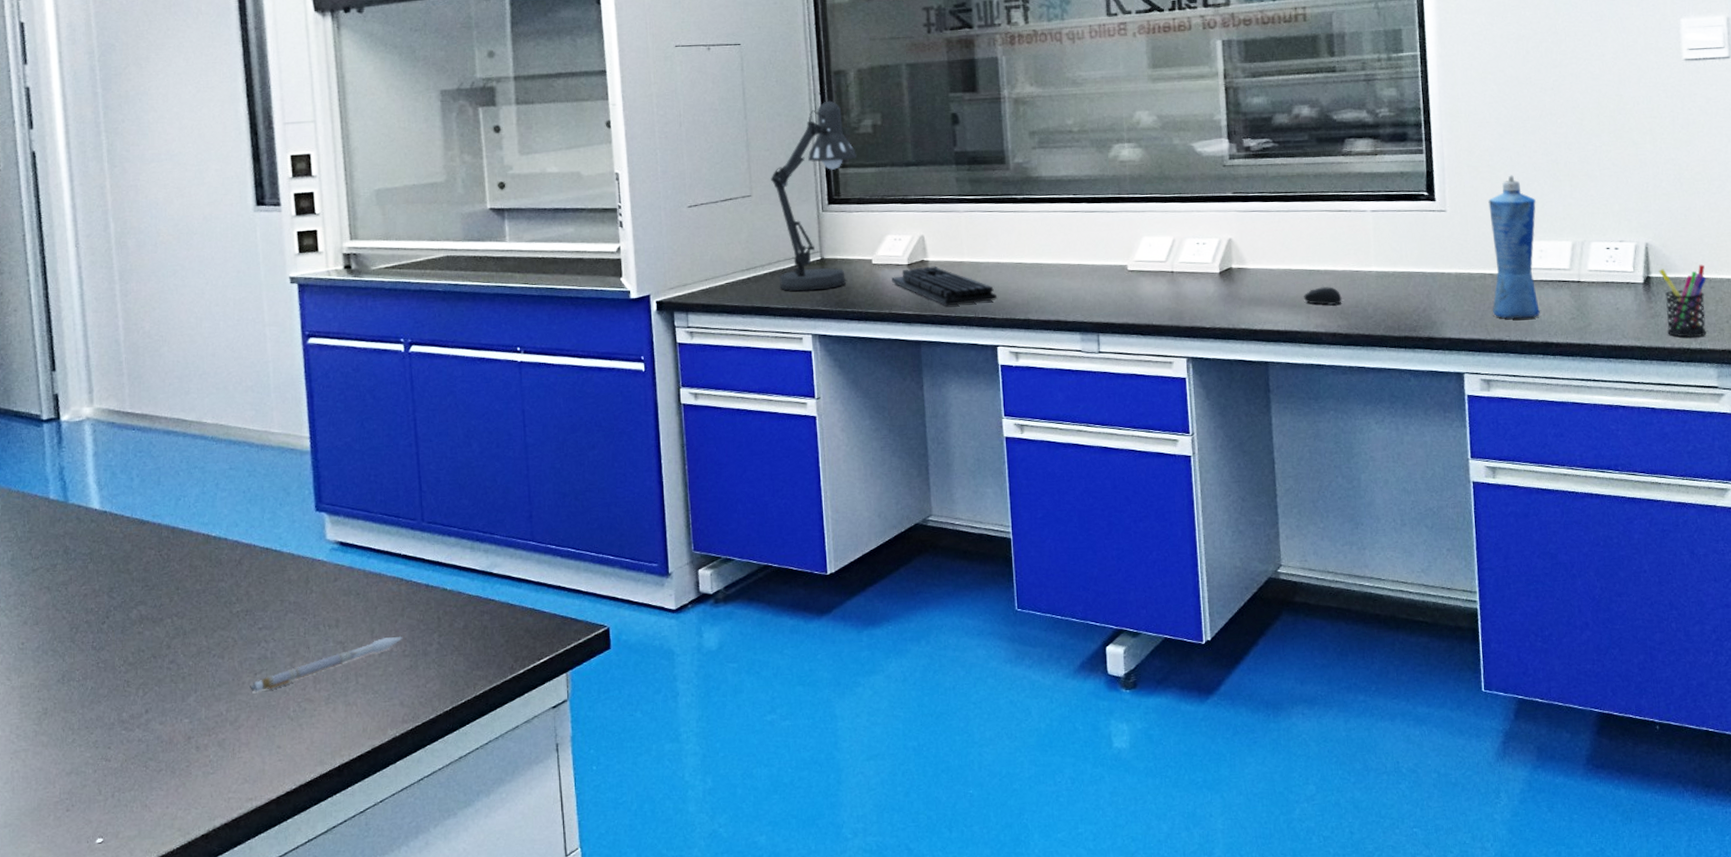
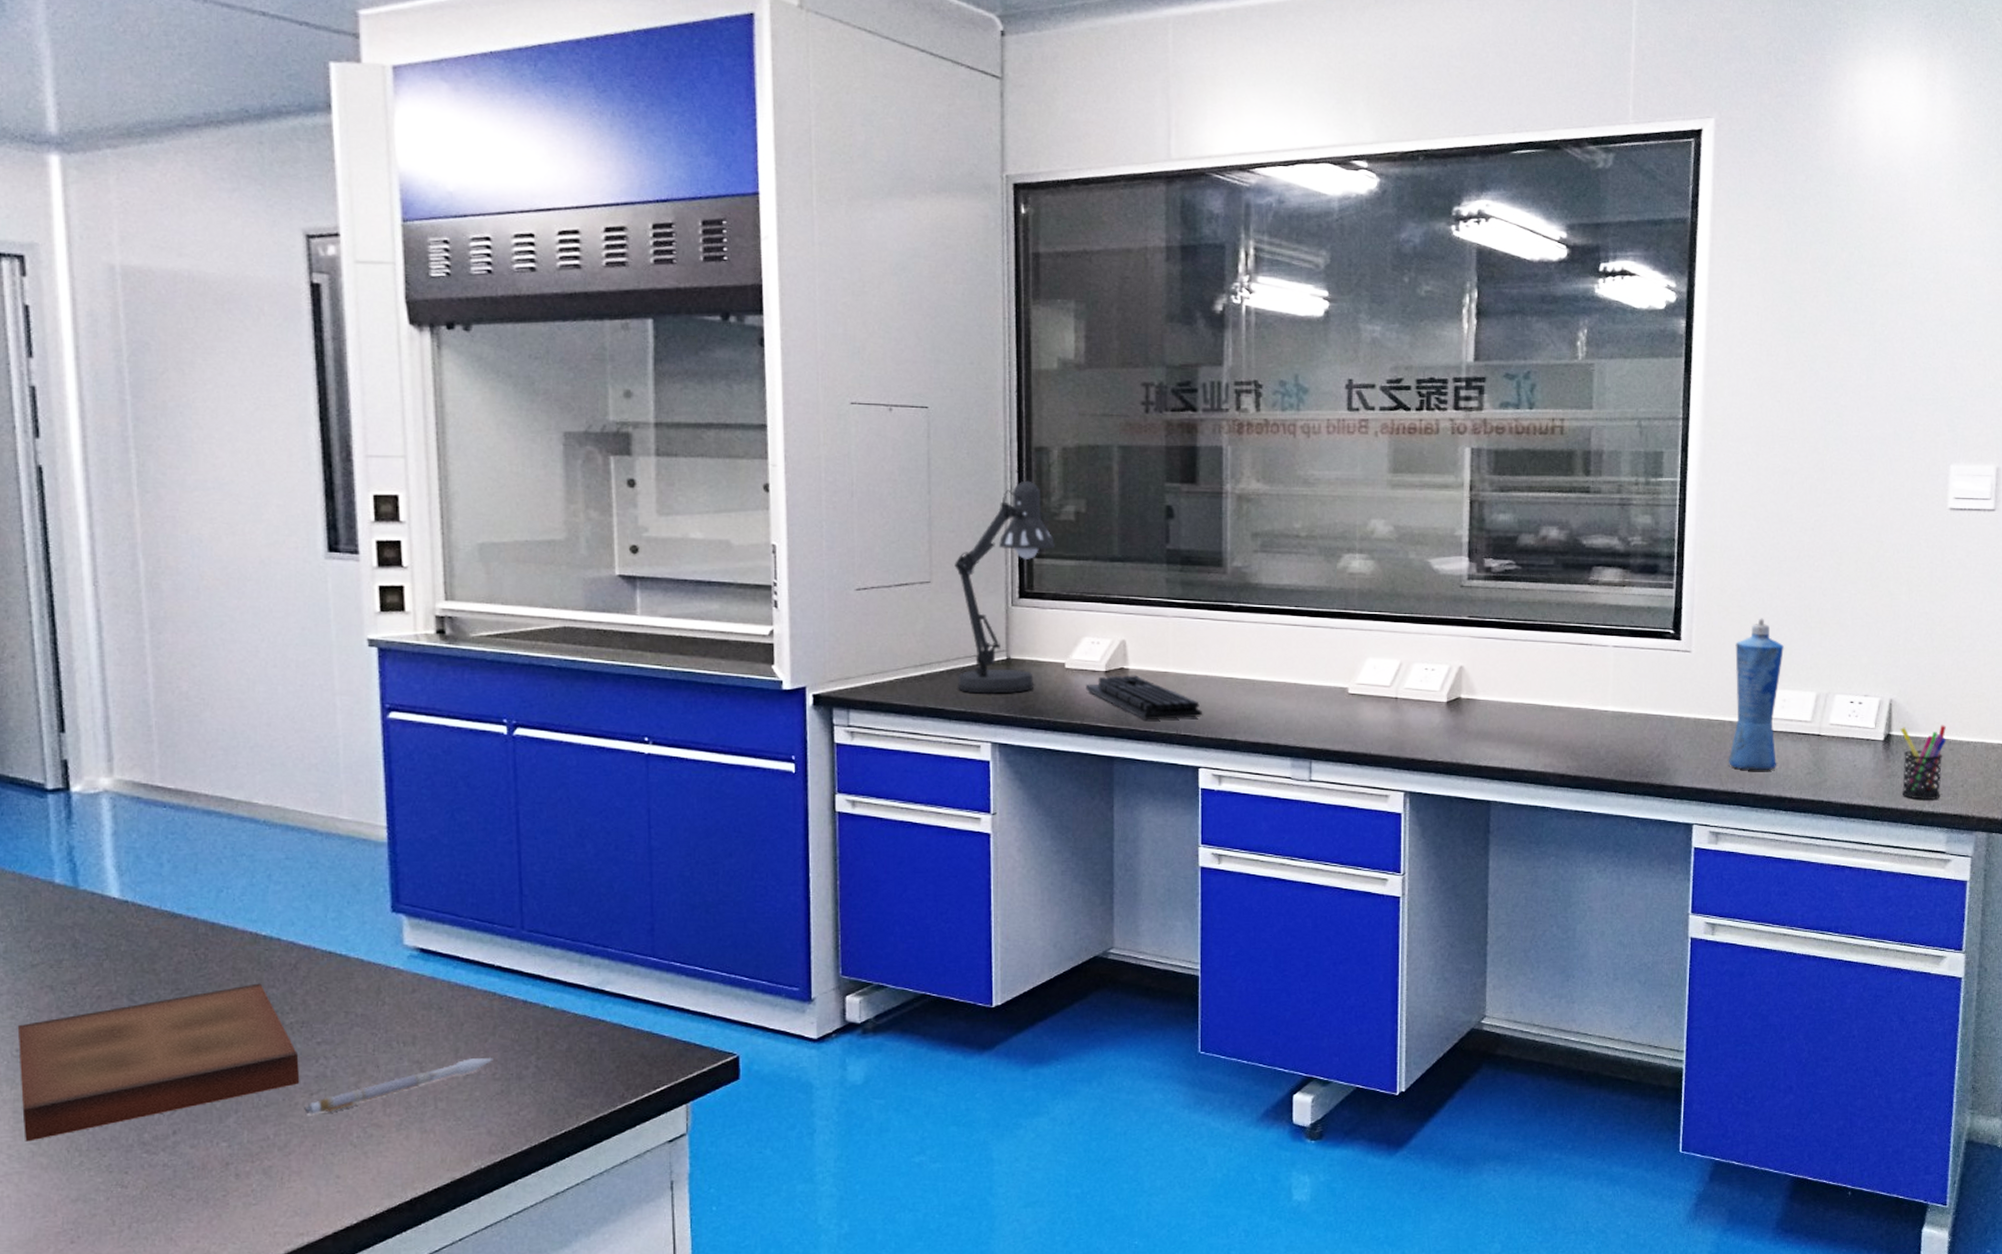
book: none [22,578,246,723] -> present [17,983,300,1142]
computer mouse: present [1303,286,1342,306] -> none [1533,723,1574,745]

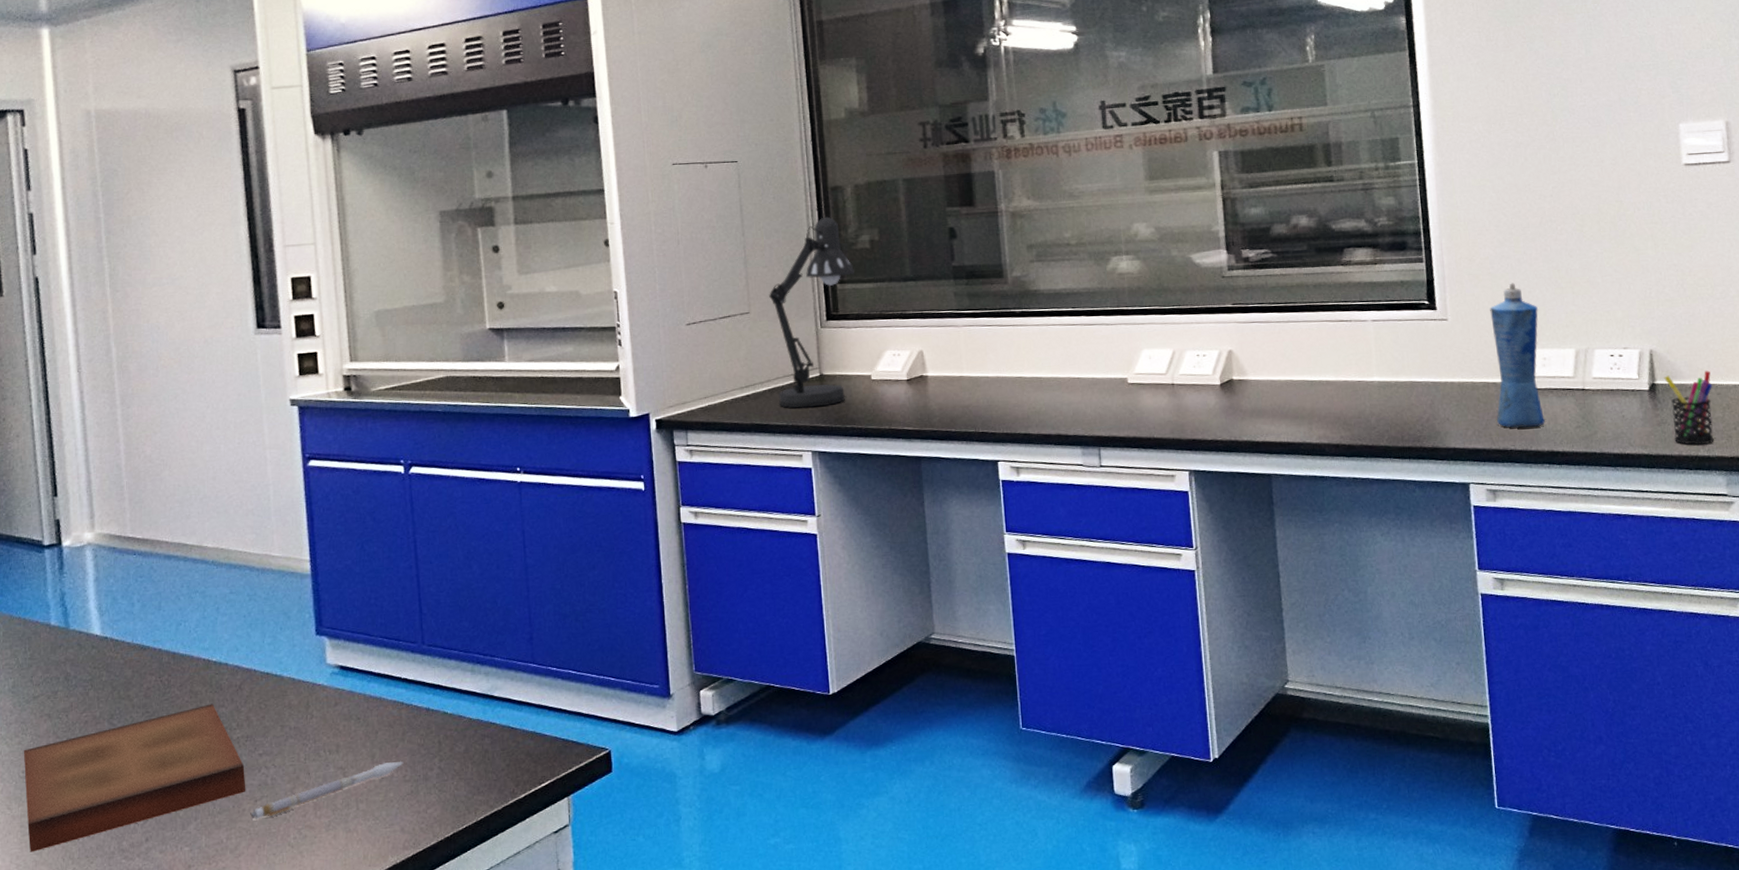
keyboard: present [1086,675,1202,720] -> none [891,381,997,422]

